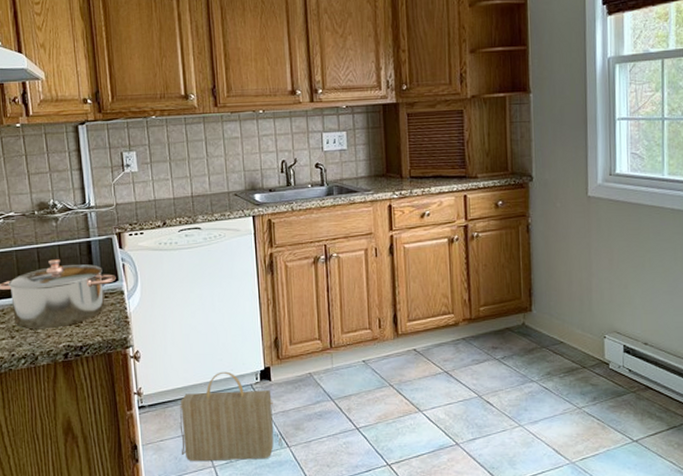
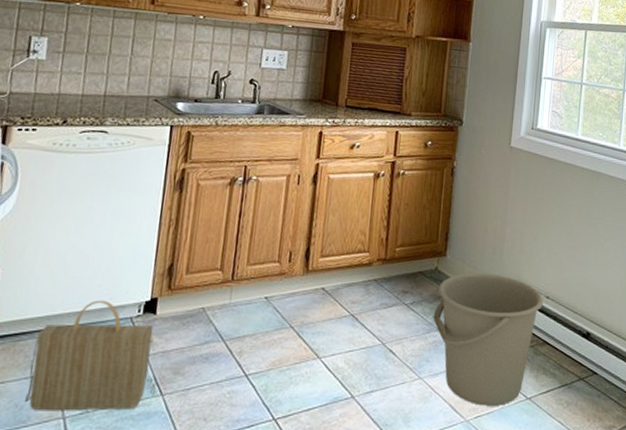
bucket: none [526,324,642,449] -> present [433,272,544,406]

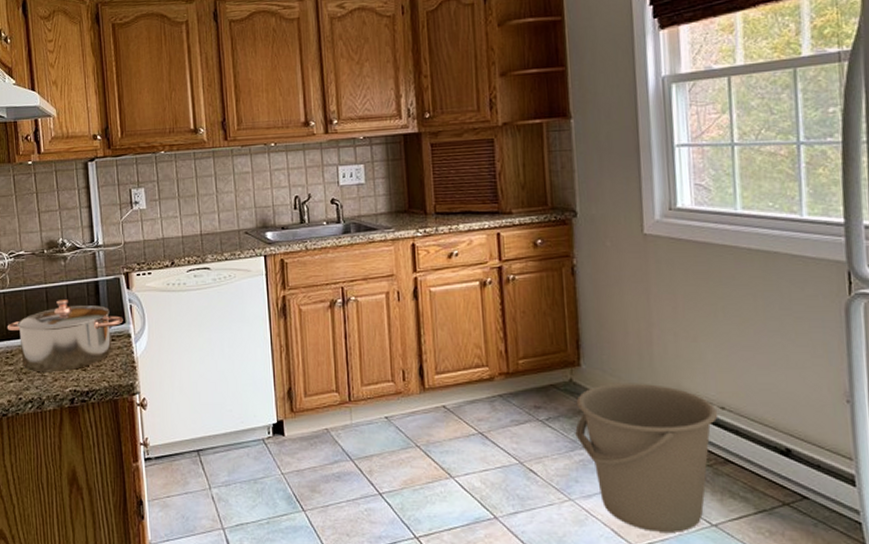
shopping bag: present [24,300,156,410] -> none [187,424,297,523]

